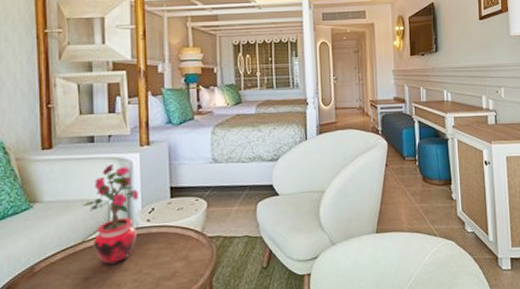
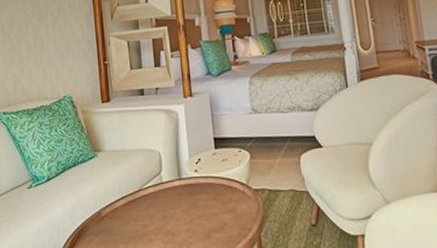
potted plant: present [82,163,140,266] -> none [137,115,187,214]

